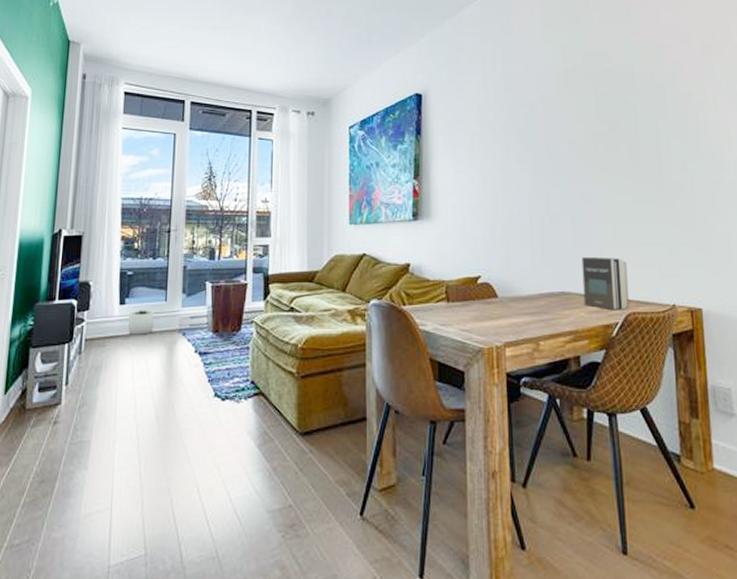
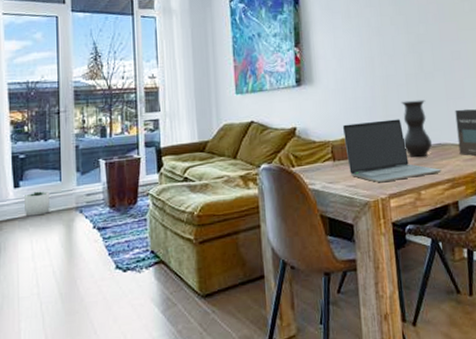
laptop: none [458,262,564,329] -> present [342,119,442,183]
vase: none [523,243,555,304] -> present [400,99,433,157]

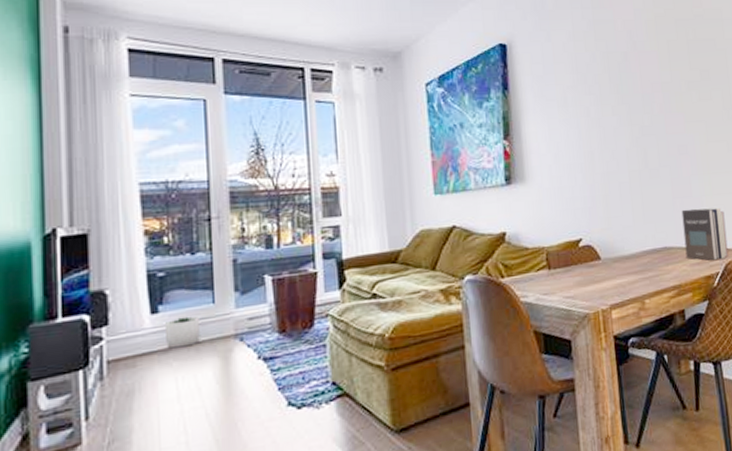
laptop: present [342,119,442,183] -> none [558,221,667,293]
vase: present [400,99,433,157] -> none [623,199,658,263]

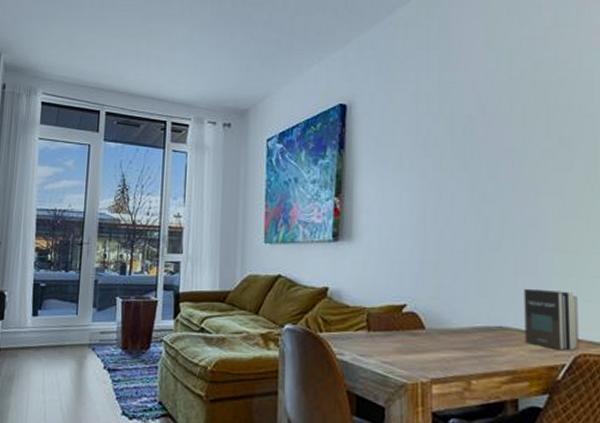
planter: present [165,316,200,349] -> none [40,322,65,348]

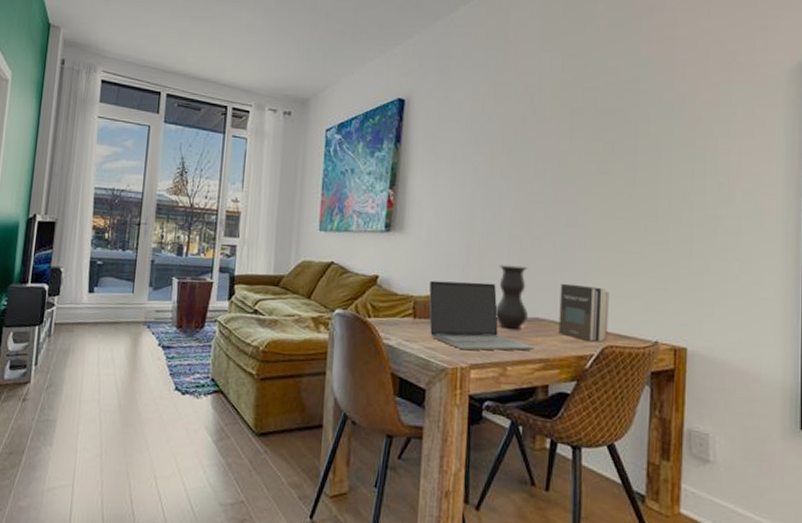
laptop: none [382,290,500,364] -> present [429,280,535,351]
vase: none [454,271,491,339] -> present [495,264,529,329]

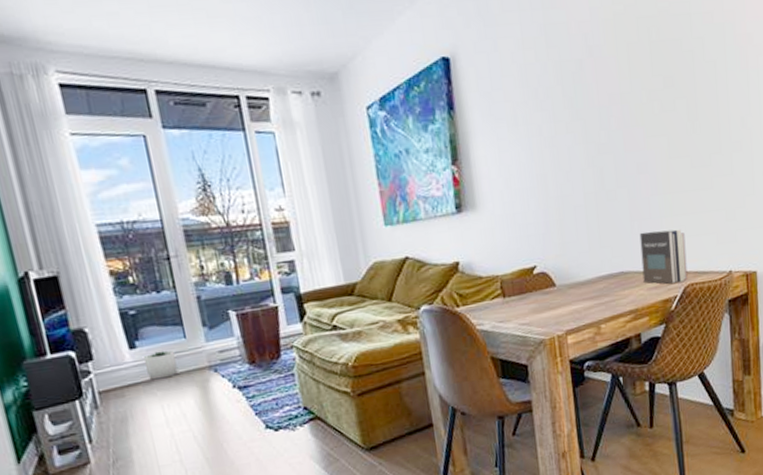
planter: none [95,299,121,324] -> present [144,350,178,380]
laptop: present [429,280,535,351] -> none [512,246,624,319]
vase: present [495,264,529,329] -> none [578,222,614,289]

